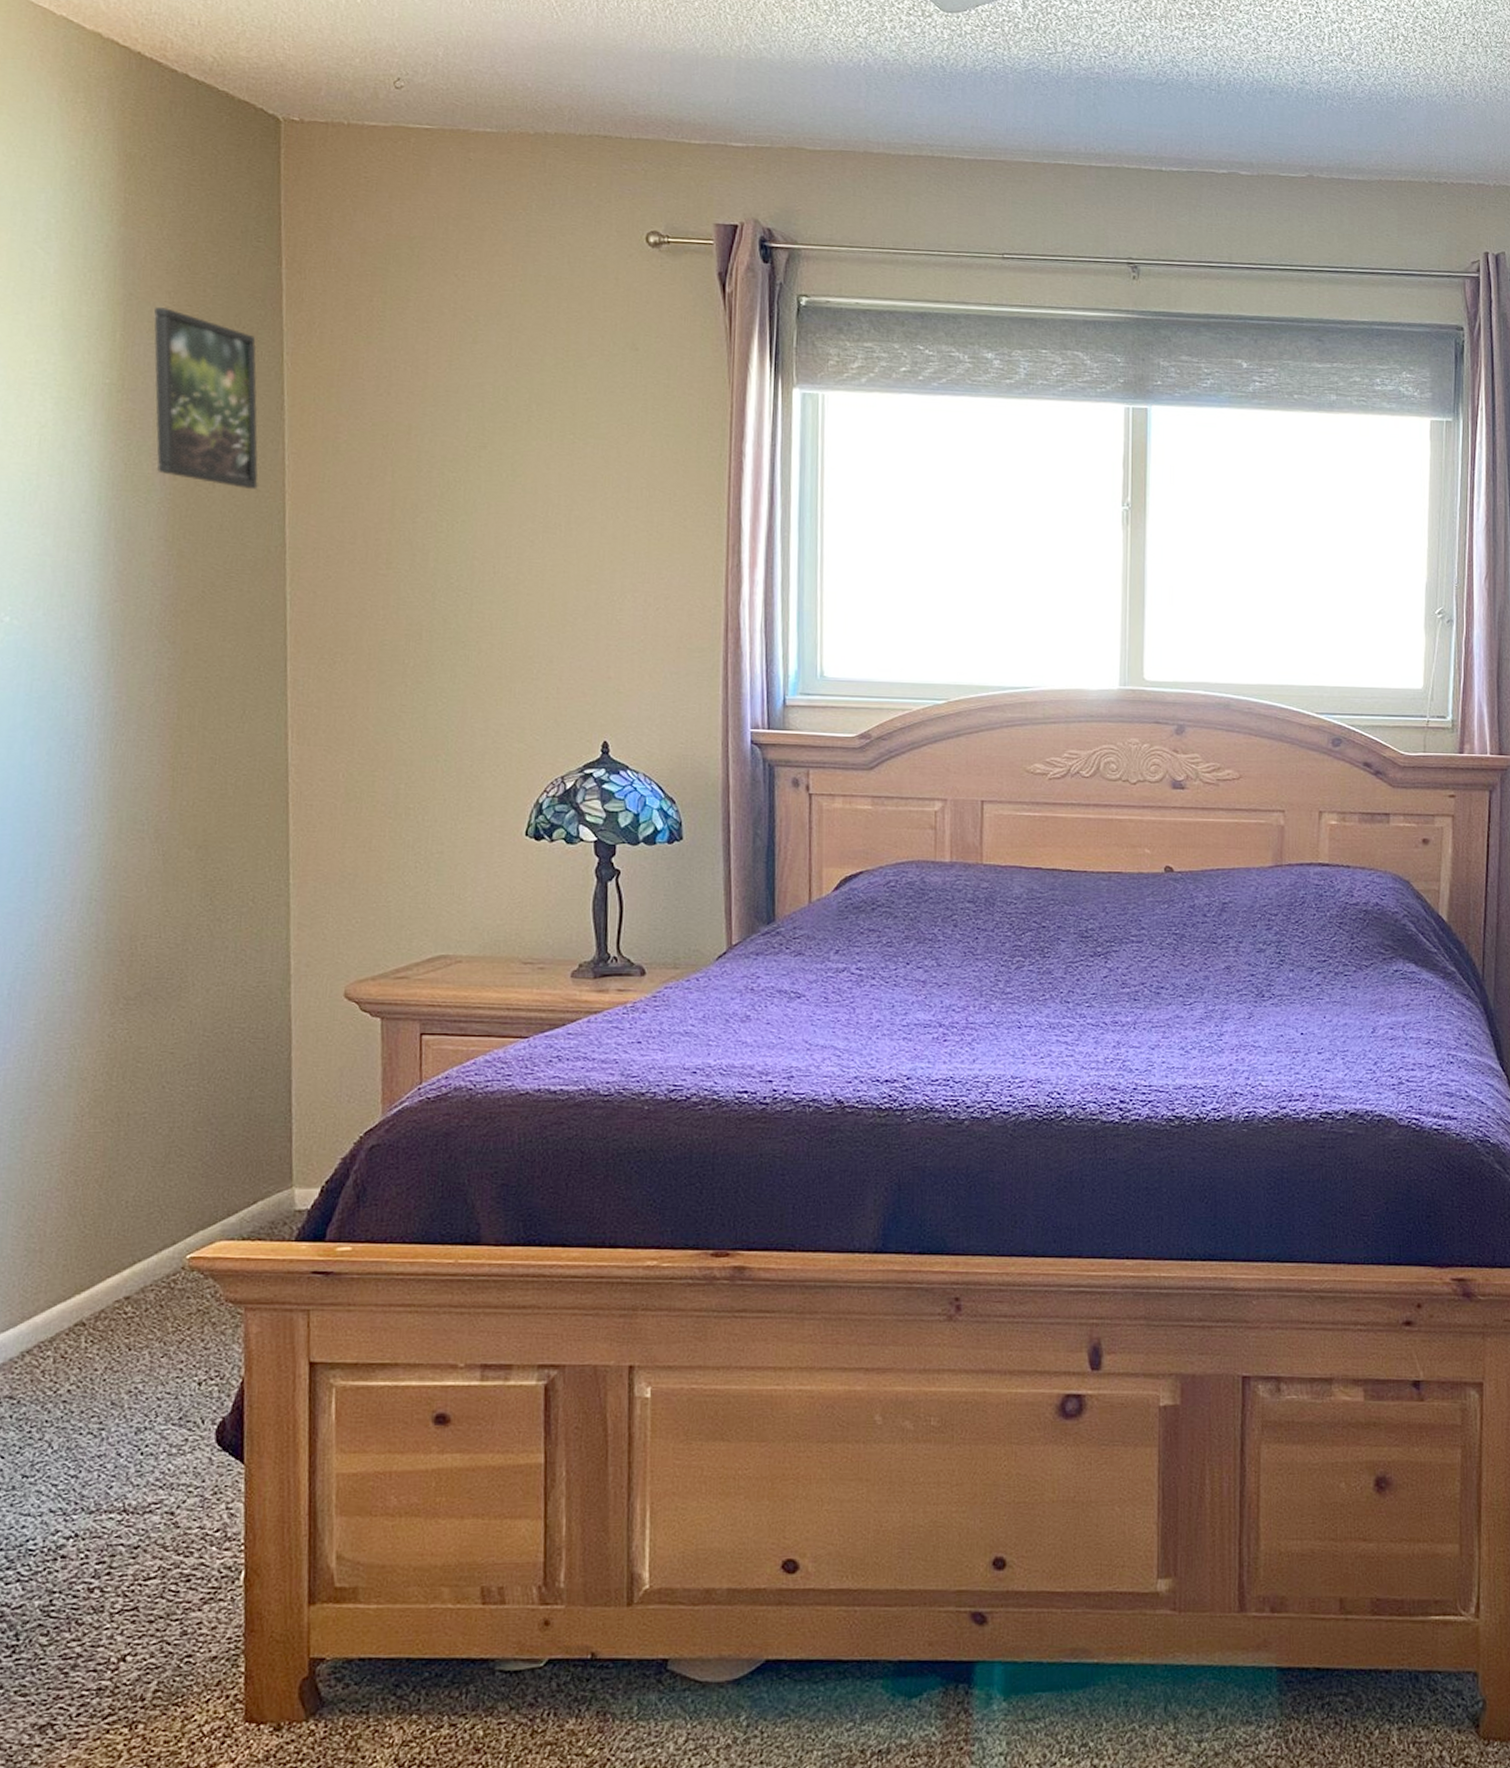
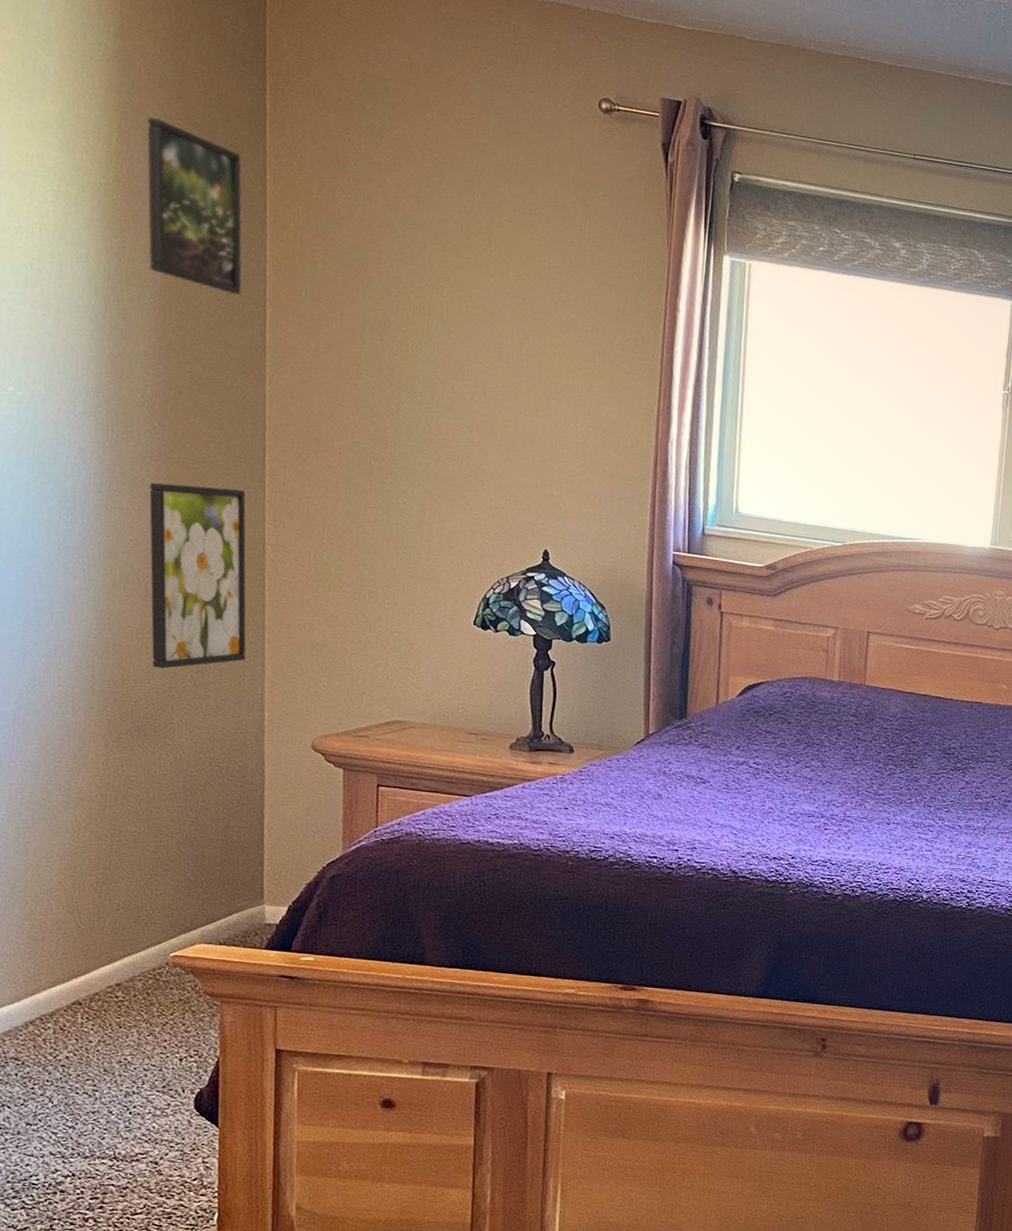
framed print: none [159,706,269,919] -> present [149,482,246,669]

